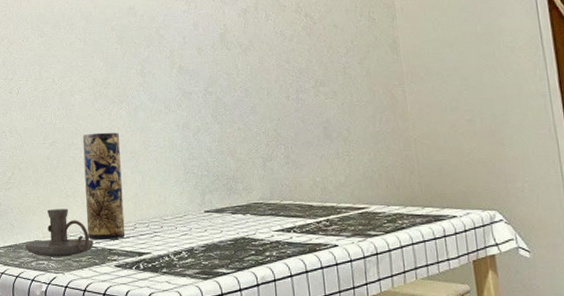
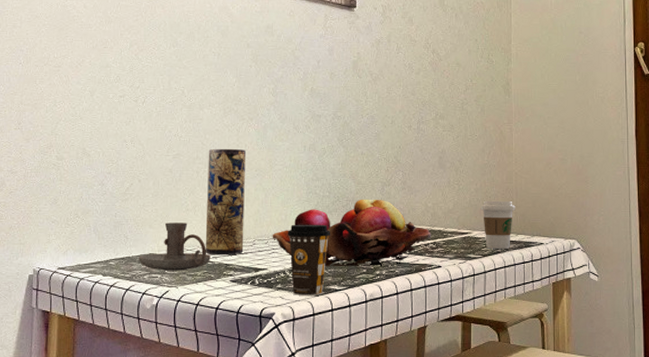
fruit basket: none [152,175,323,248] -> present [272,199,431,266]
coffee cup: none [168,205,214,281] -> present [287,224,331,297]
coffee cup: none [376,170,419,224] -> present [480,200,516,249]

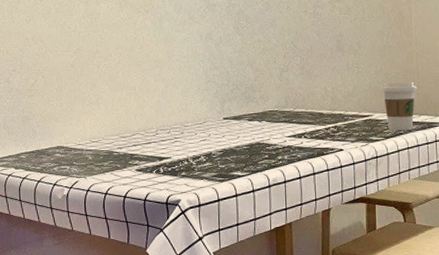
candle holder: present [139,222,211,271] -> none [47,115,116,162]
vase: present [205,148,247,255] -> none [107,41,147,146]
fruit basket: present [272,199,431,266] -> none [174,85,332,153]
coffee cup: present [287,224,331,297] -> none [188,112,232,183]

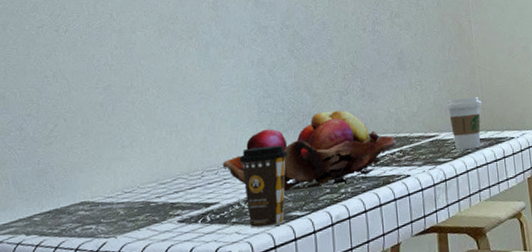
fruit basket: none [174,85,332,153] -> present [222,110,397,191]
coffee cup: none [188,112,232,183] -> present [239,144,288,229]

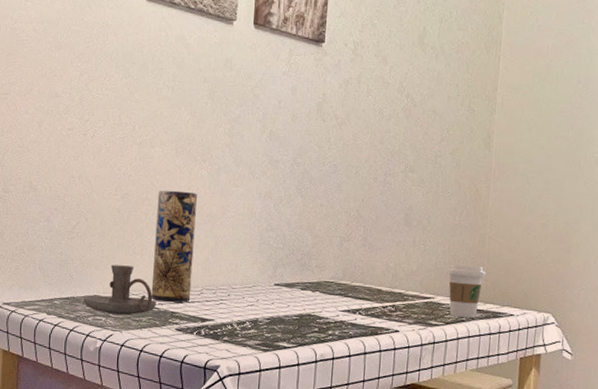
candle holder: none [68,161,153,220] -> present [83,264,157,315]
vase: none [144,72,191,195] -> present [151,190,198,303]
fruit basket: present [222,110,397,191] -> none [221,253,391,325]
coffee cup: present [239,144,288,229] -> none [236,275,283,352]

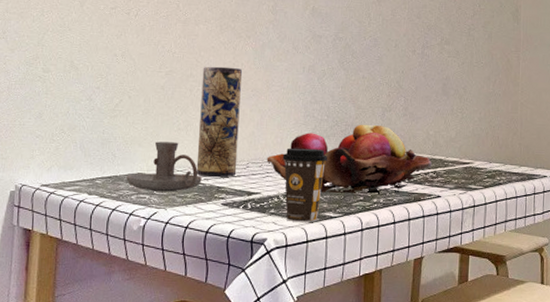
fruit basket: none [221,253,391,325] -> present [266,124,432,194]
coffee cup: none [236,275,283,352] -> present [282,148,328,223]
coffee cup: present [447,264,486,318] -> none [483,130,520,181]

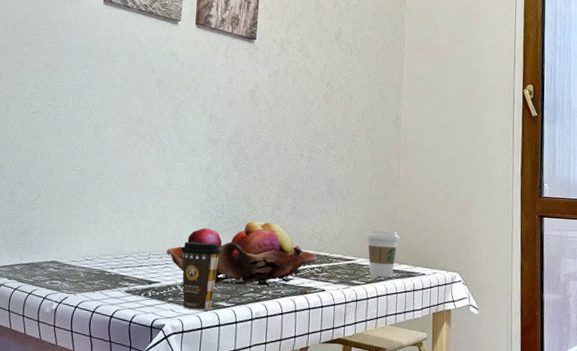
candle holder: present [126,141,202,192] -> none [41,233,108,279]
vase: present [196,66,243,178] -> none [103,165,147,267]
coffee cup: none [483,130,520,181] -> present [366,229,400,277]

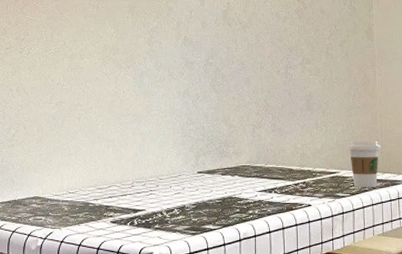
fruit basket: present [166,221,317,286] -> none [149,141,301,206]
coffee cup: present [180,241,222,311] -> none [164,166,206,236]

